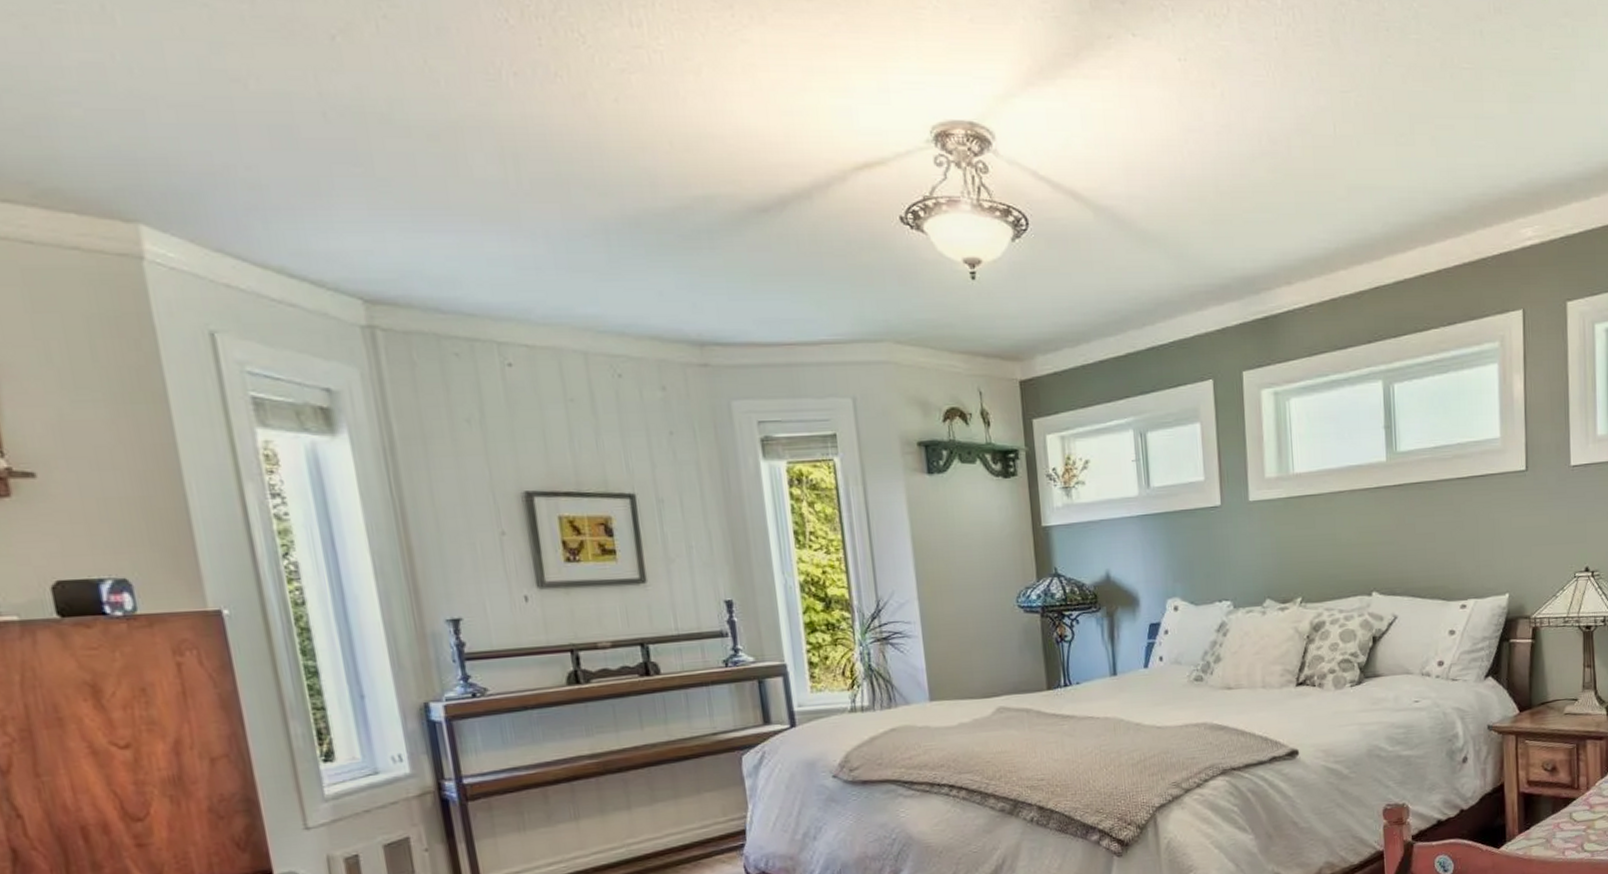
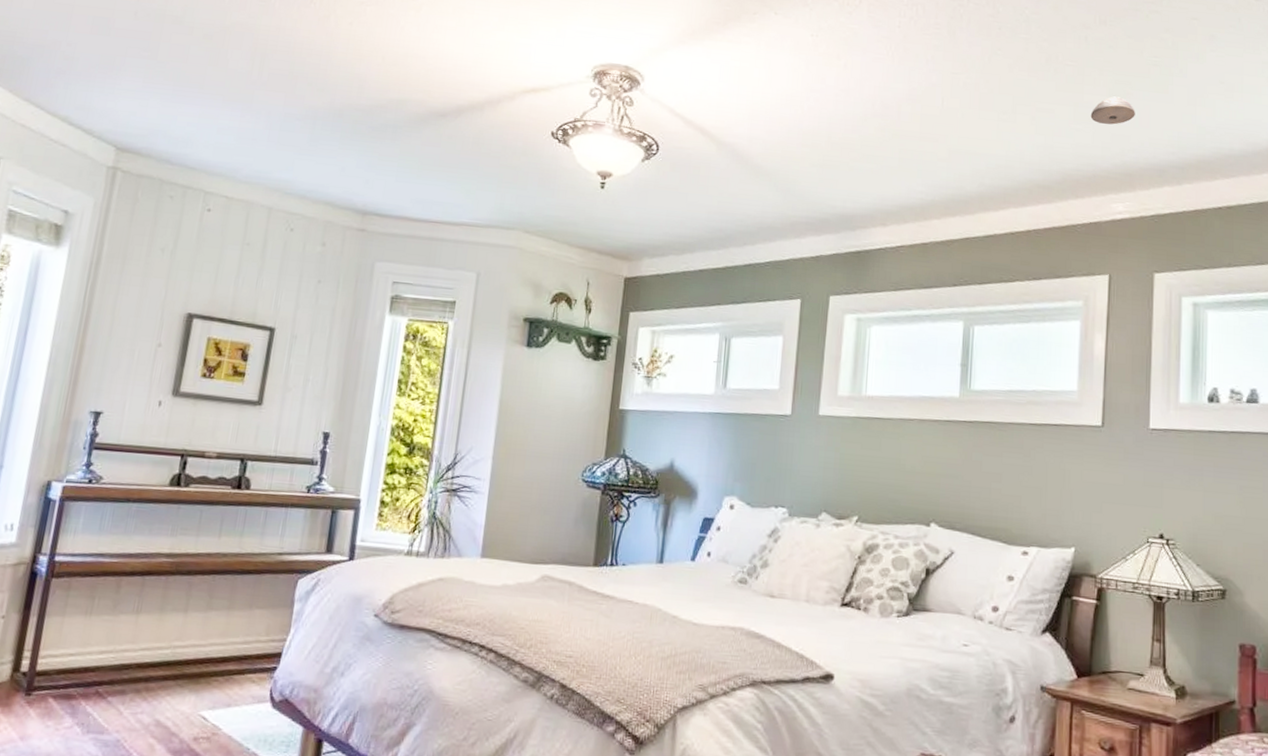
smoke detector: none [1492,102,1538,136] -> present [1090,96,1135,125]

